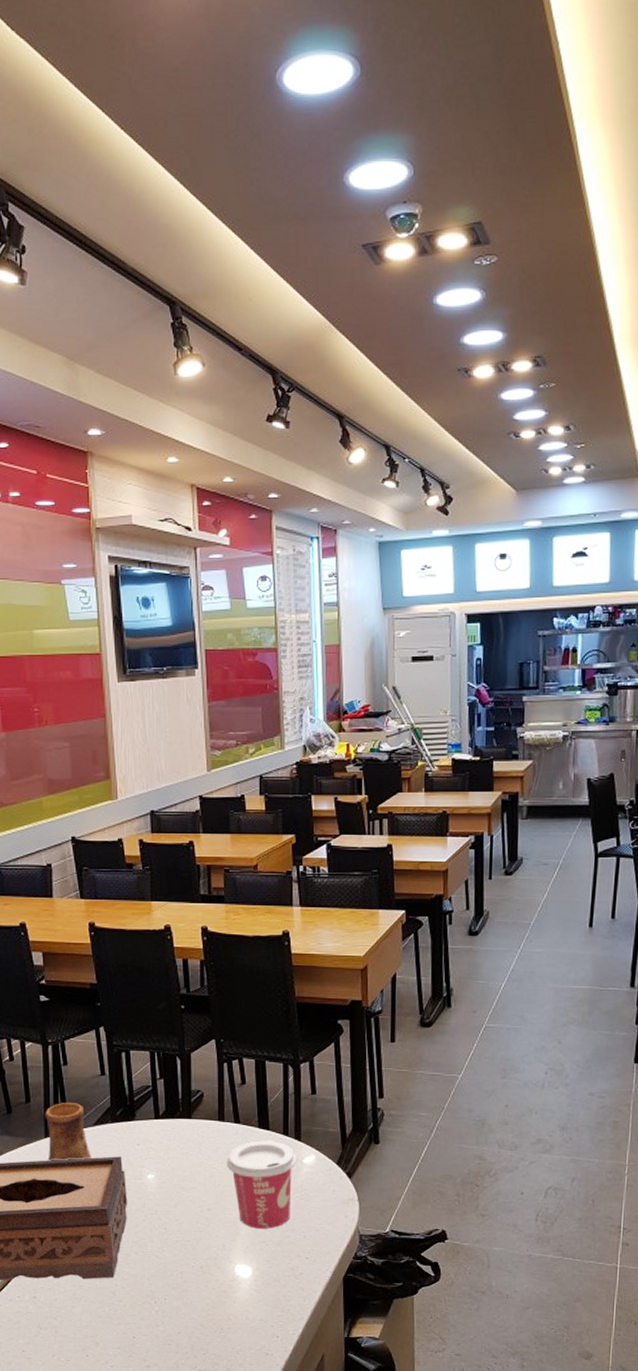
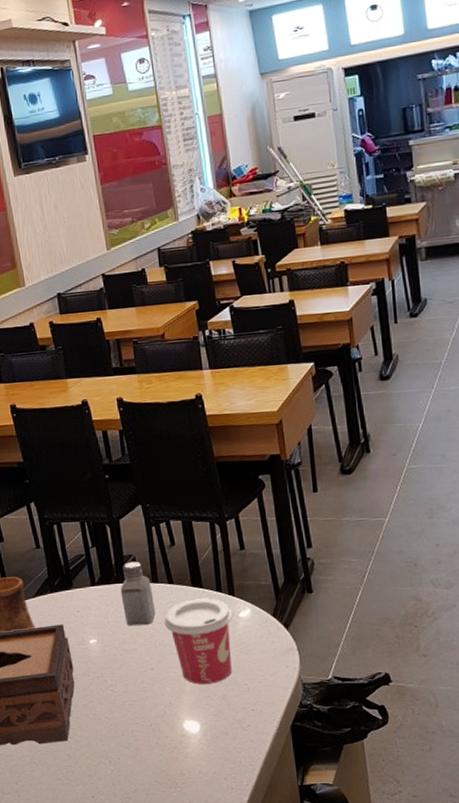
saltshaker: none [184,1097,218,1163] -> present [120,561,156,625]

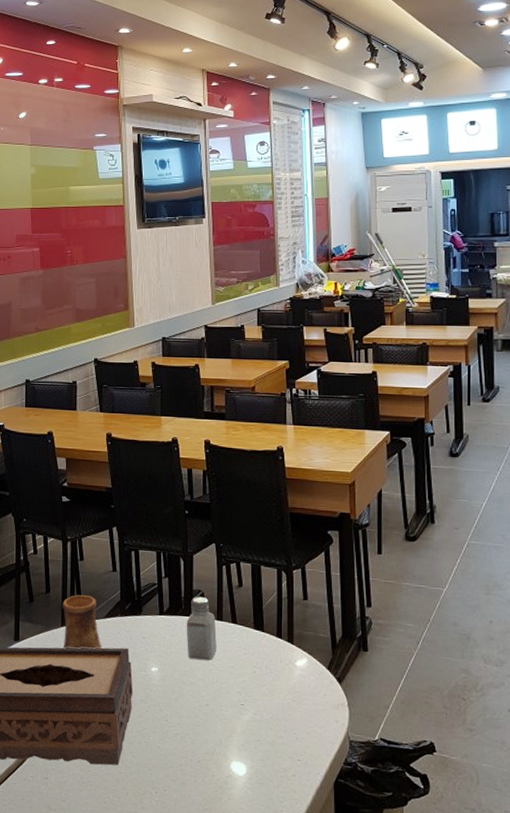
cup: present [164,598,233,684] -> none [223,641,290,728]

